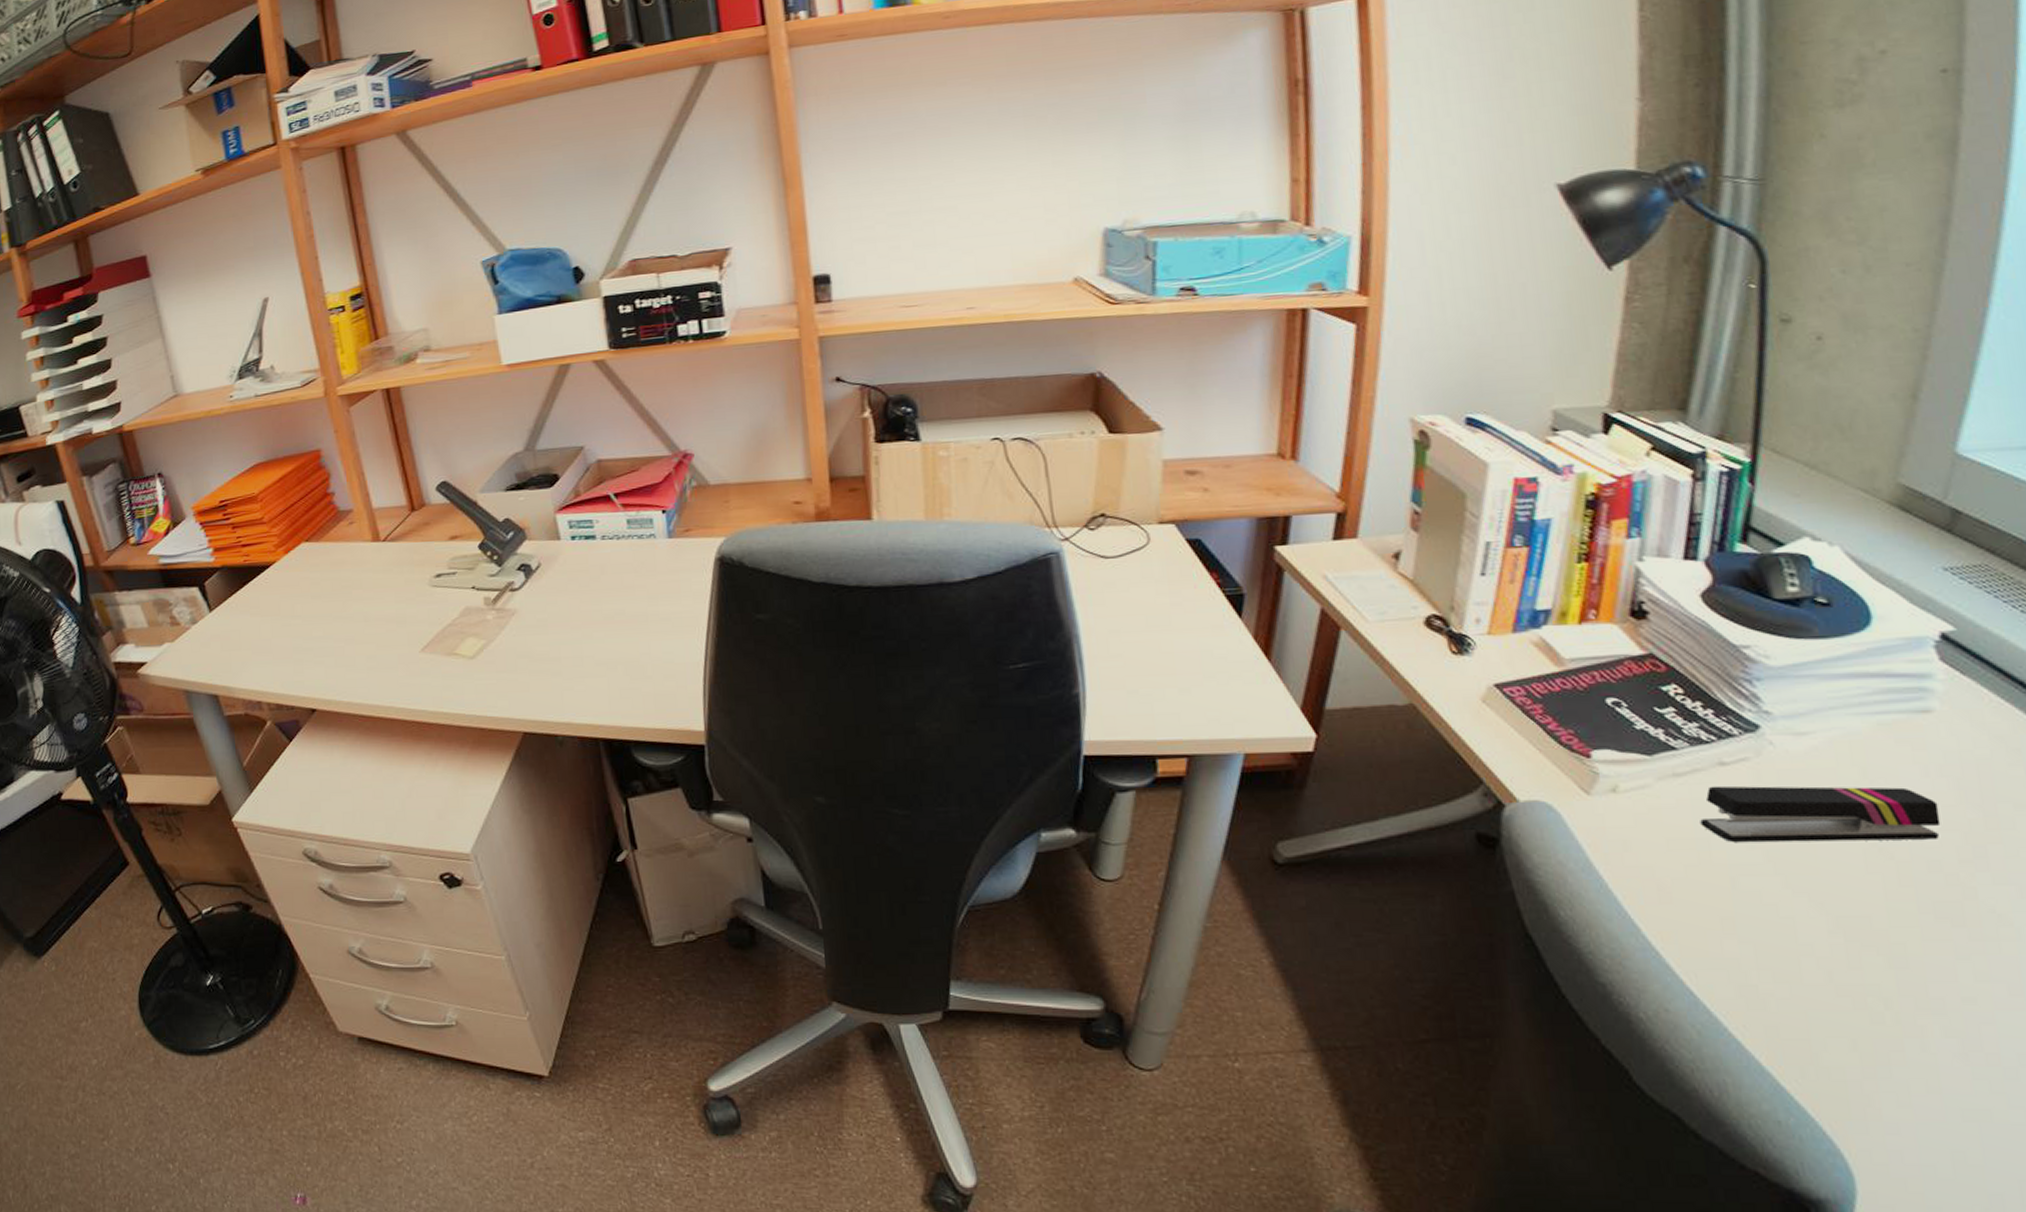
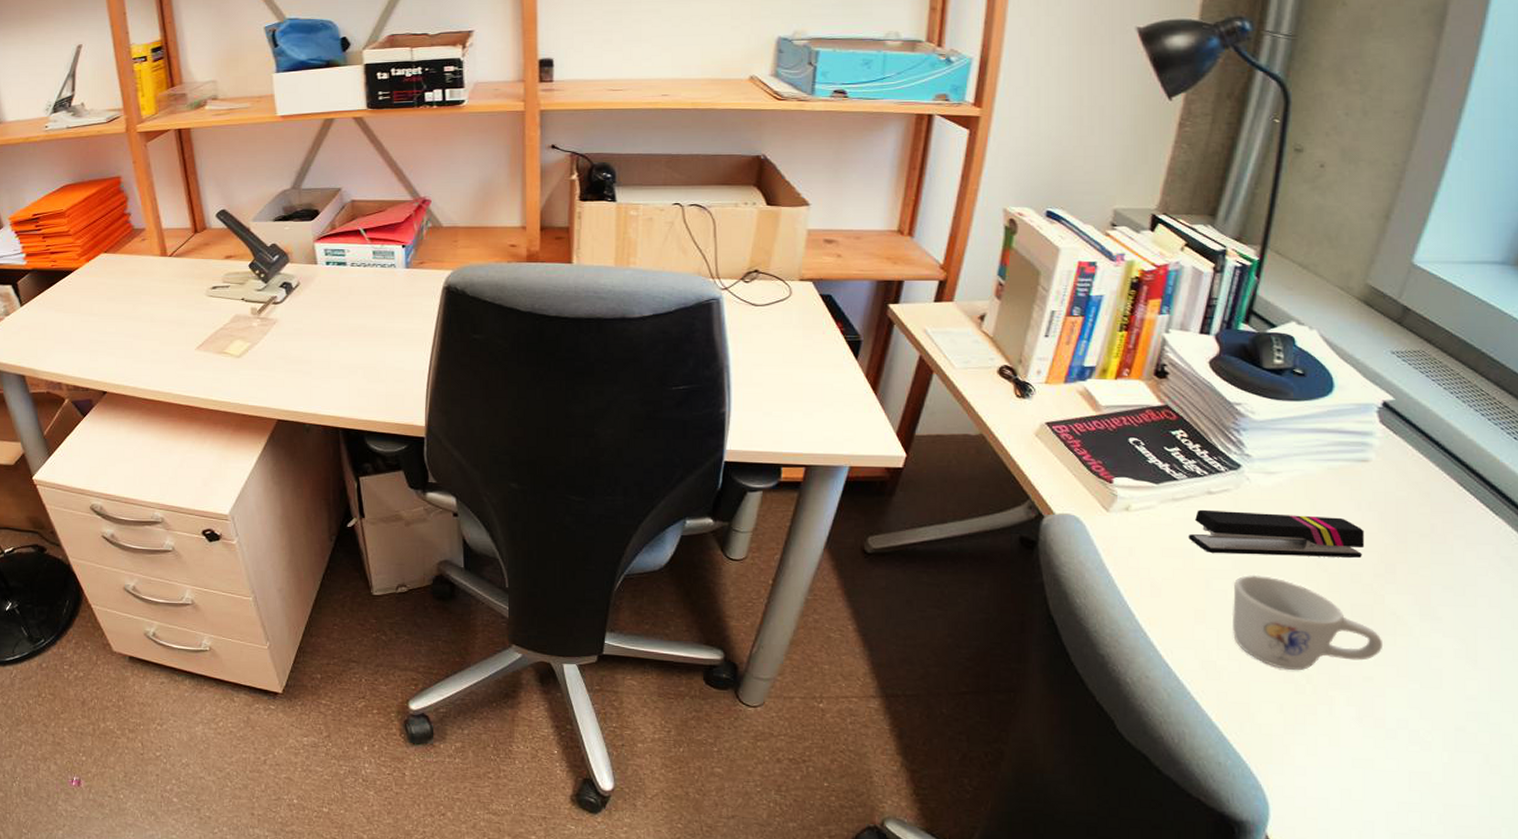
mug: none [1769,867,1985,994] -> present [1232,574,1384,671]

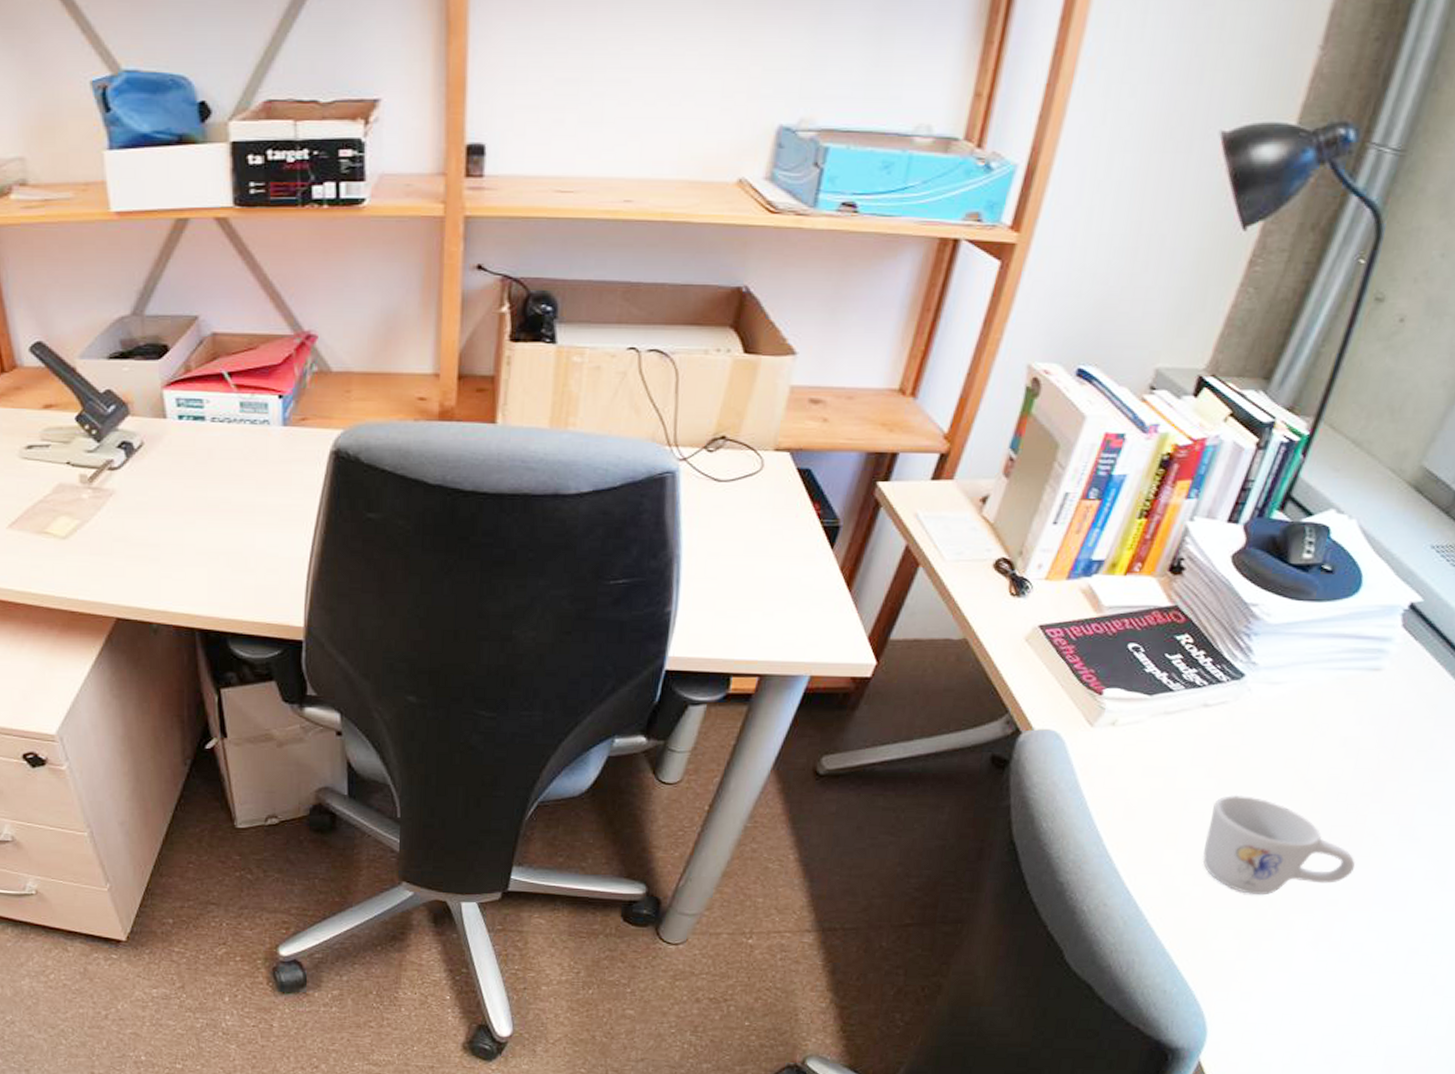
stapler: present [1188,509,1365,558] -> none [1174,724,1361,775]

